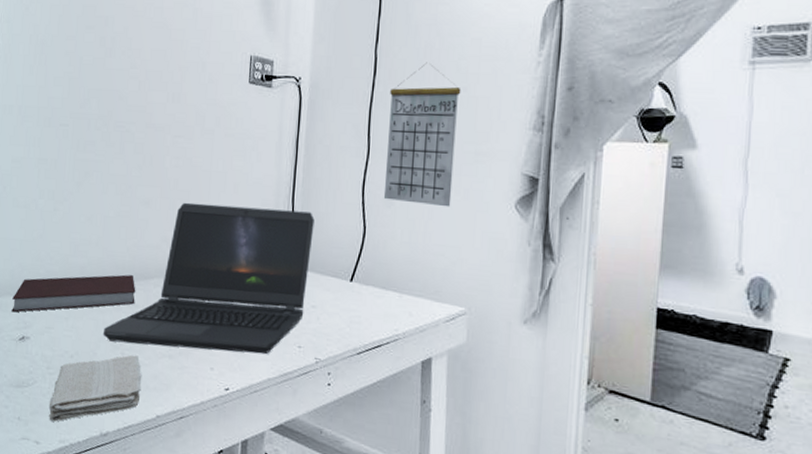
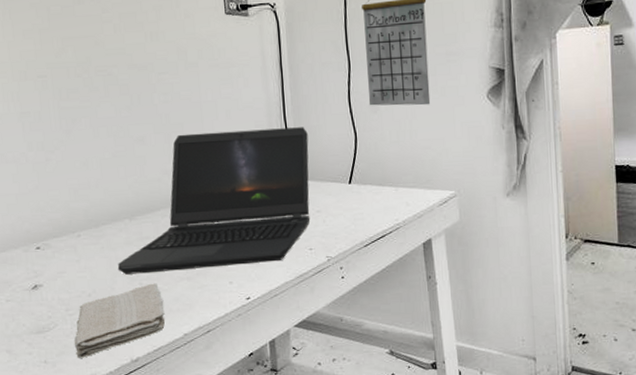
notebook: present [11,274,136,312] -> none [17,210,145,264]

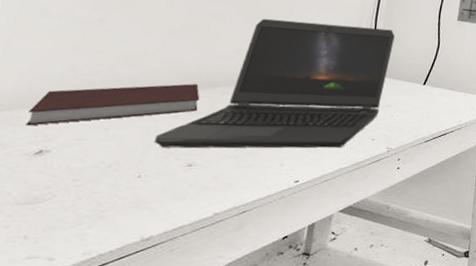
notebook: none [17,210,145,264] -> present [26,83,200,126]
washcloth: present [74,283,165,358] -> none [70,159,200,234]

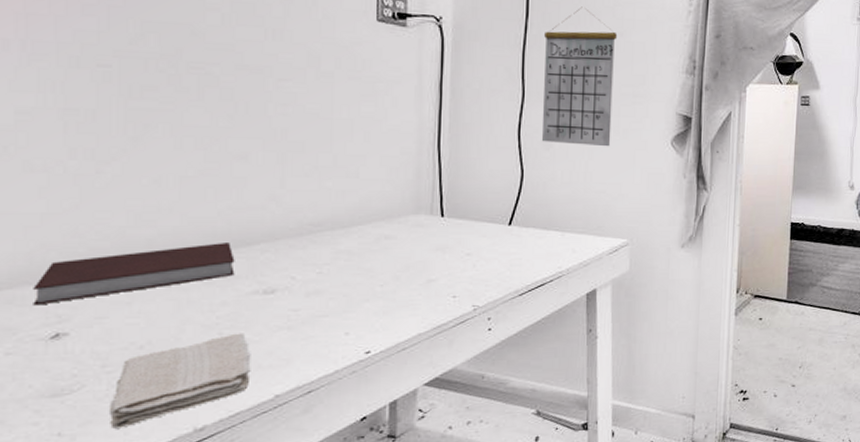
washcloth: none [70,159,200,234] -> present [108,333,251,429]
laptop computer: present [153,18,395,149] -> none [188,154,465,322]

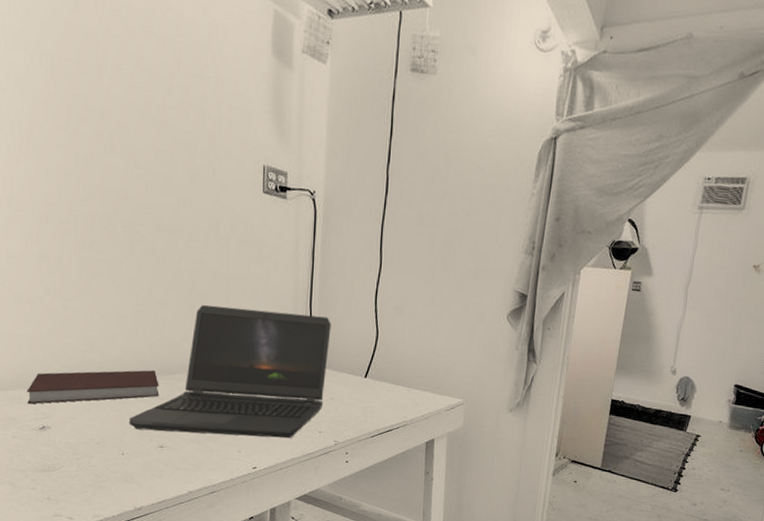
washcloth: present [108,333,251,429] -> none [78,441,172,500]
laptop computer: none [188,154,465,322] -> present [128,304,331,438]
calendar: present [541,6,618,147] -> none [394,186,465,317]

